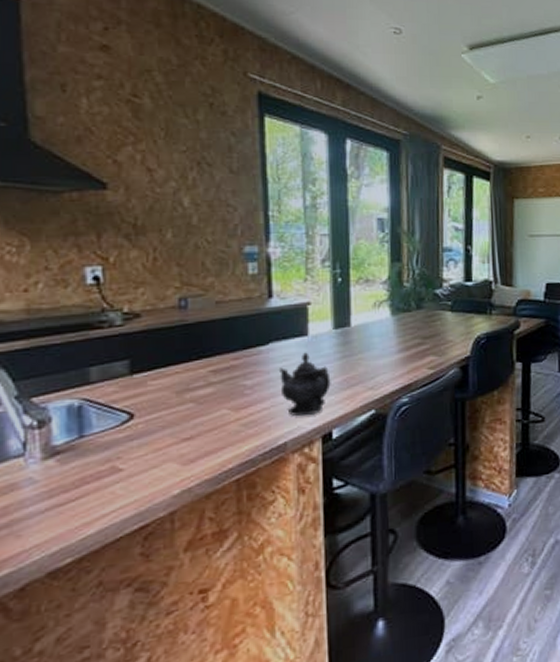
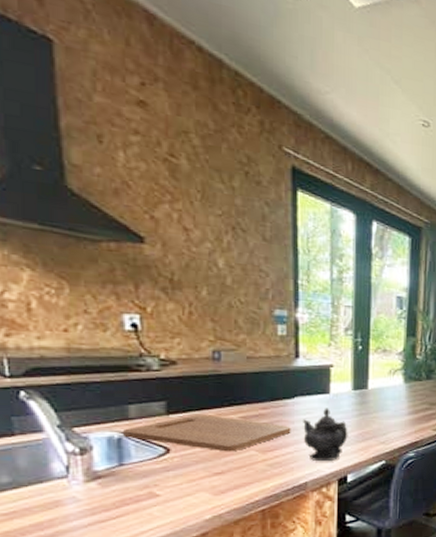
cutting board: none [84,371,267,413] -> present [123,415,291,452]

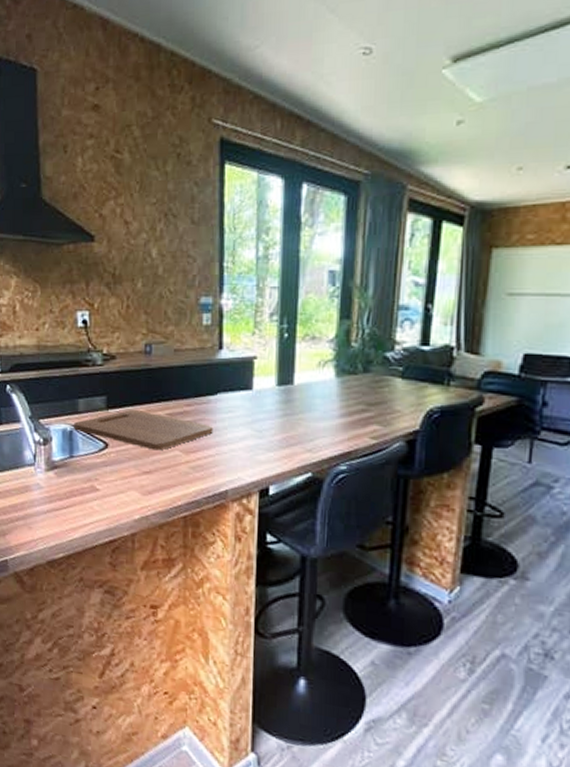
teapot: present [303,408,348,462] -> none [225,406,271,469]

